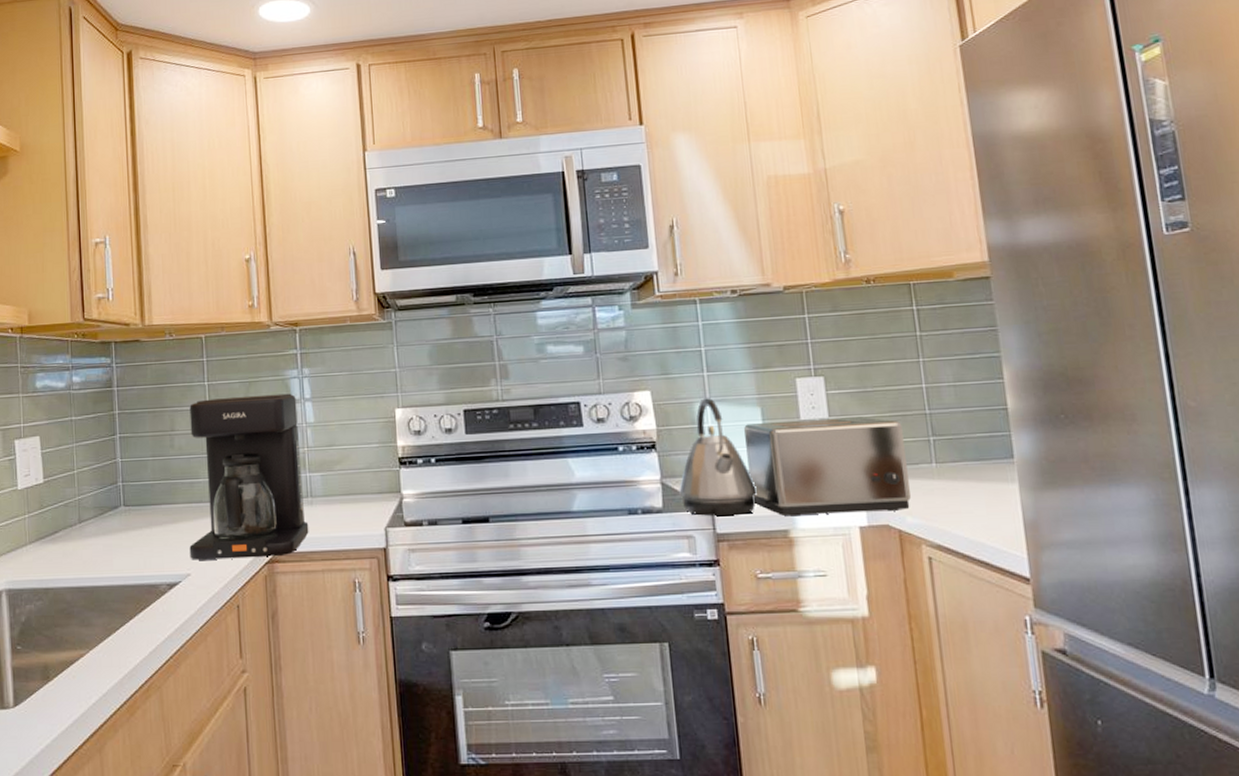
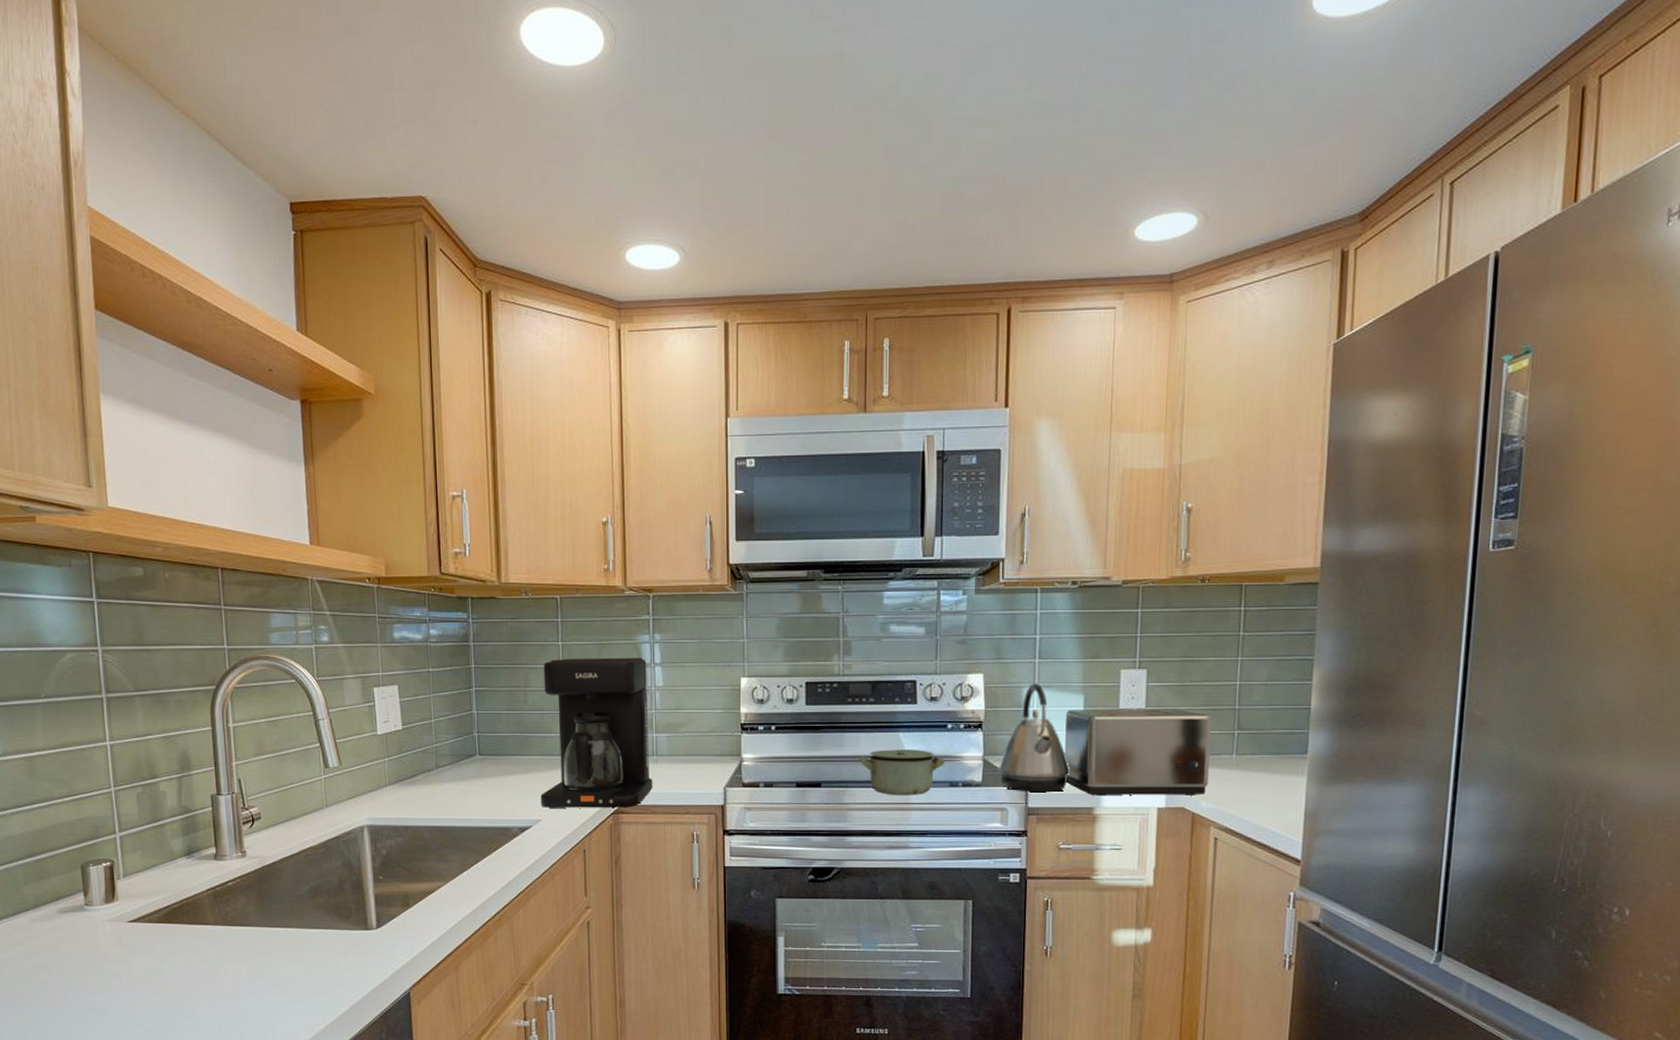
cooking pot: none [527,475,621,528] -> present [859,749,946,796]

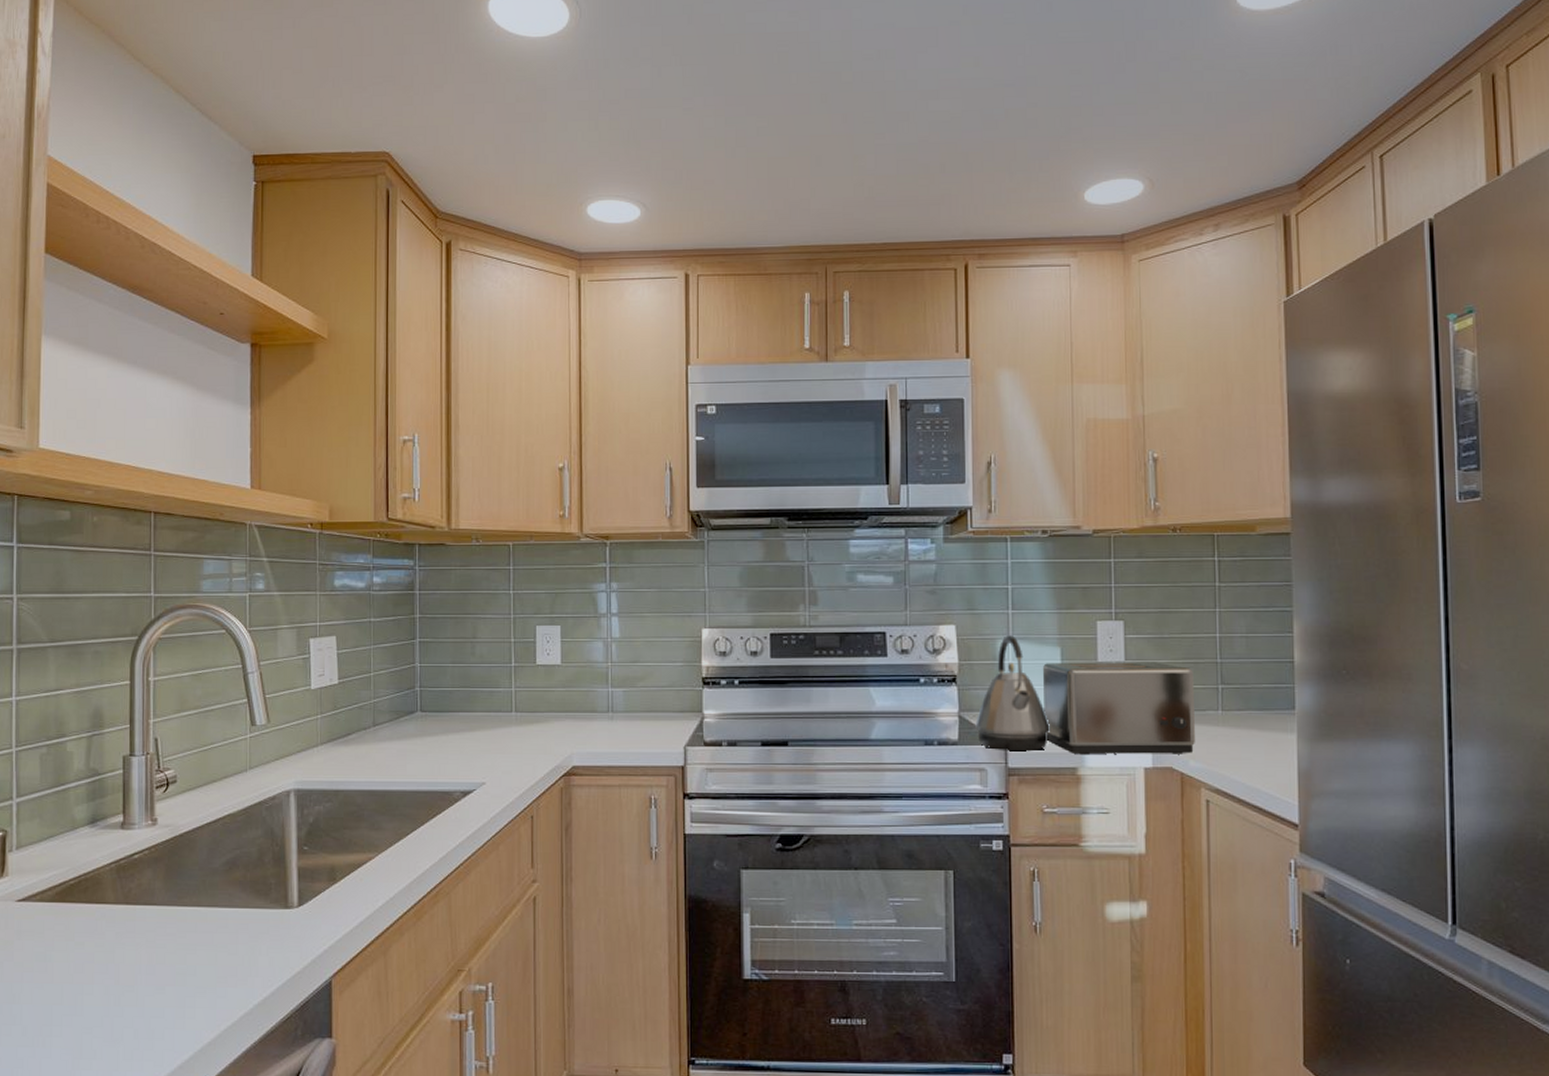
coffee maker: present [540,657,653,809] -> none [485,607,608,770]
cooking pot: present [859,749,946,796] -> none [827,705,920,756]

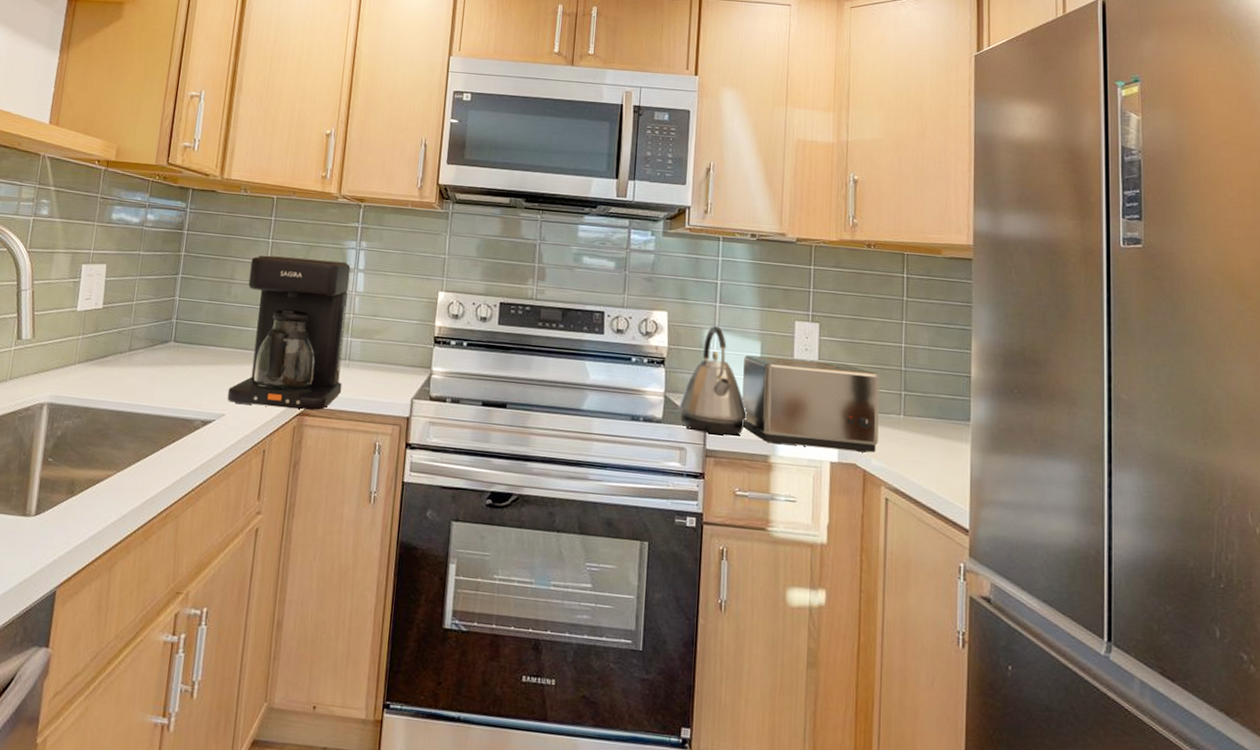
coffee maker: none [485,607,608,770] -> present [227,255,351,411]

